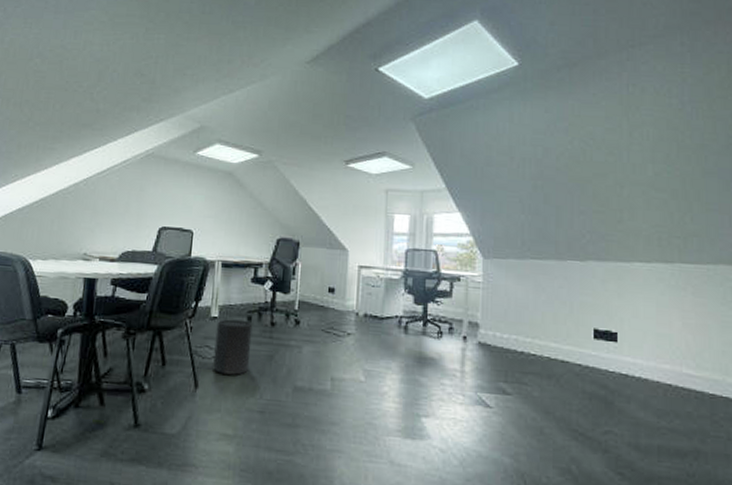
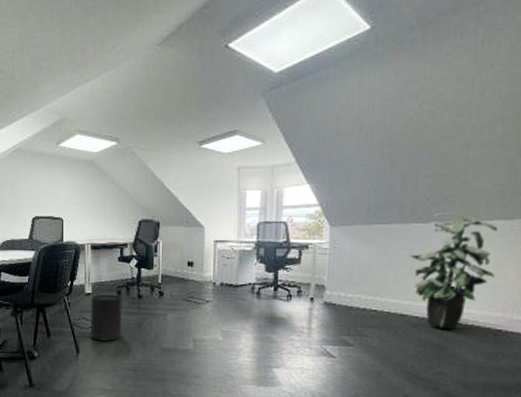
indoor plant: none [568,250,659,382] -> present [410,212,497,330]

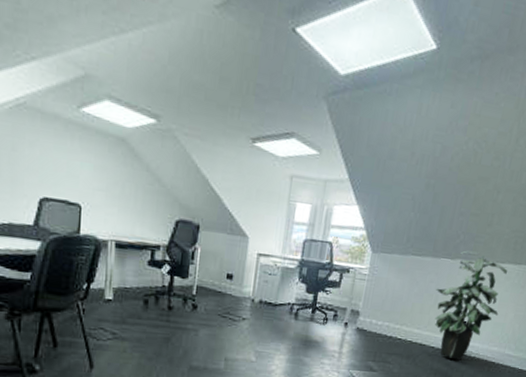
trash can: present [91,294,122,341] -> none [108,302,150,356]

